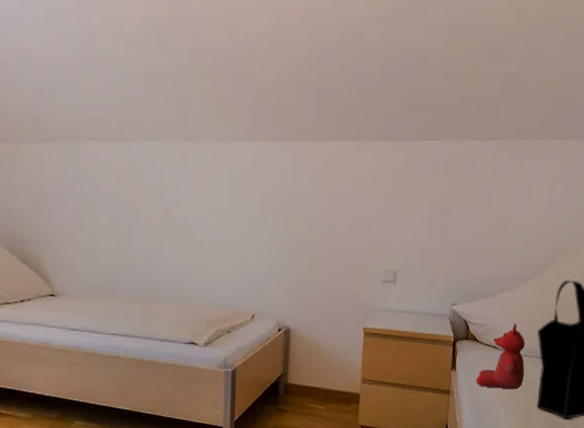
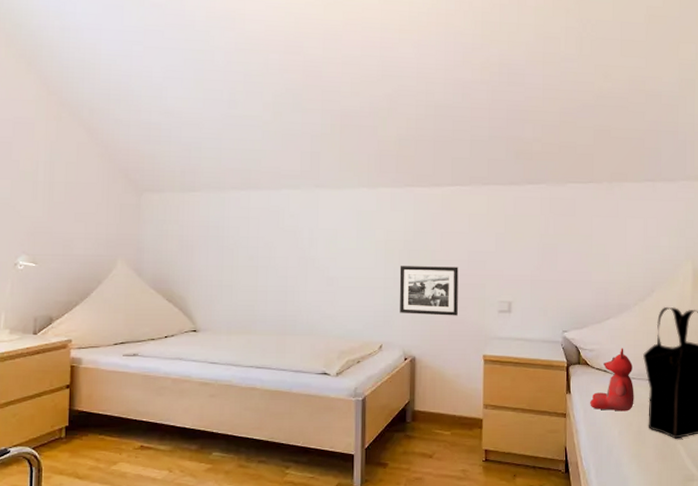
picture frame: none [274,229,340,285] -> present [399,266,459,316]

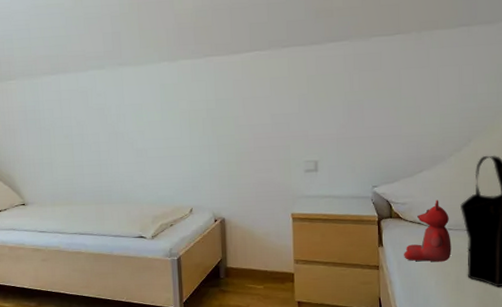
picture frame: present [399,266,459,316] -> none [204,130,264,179]

